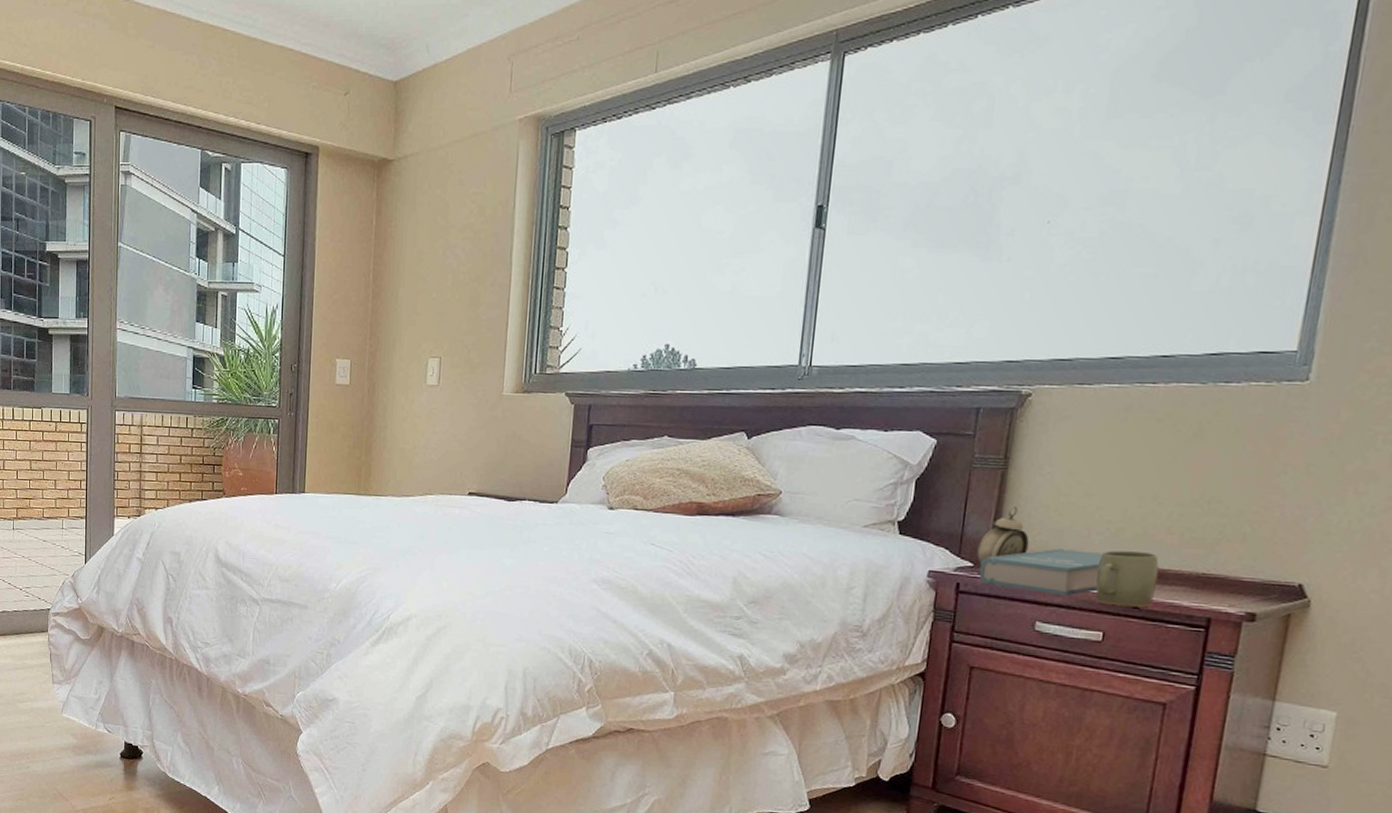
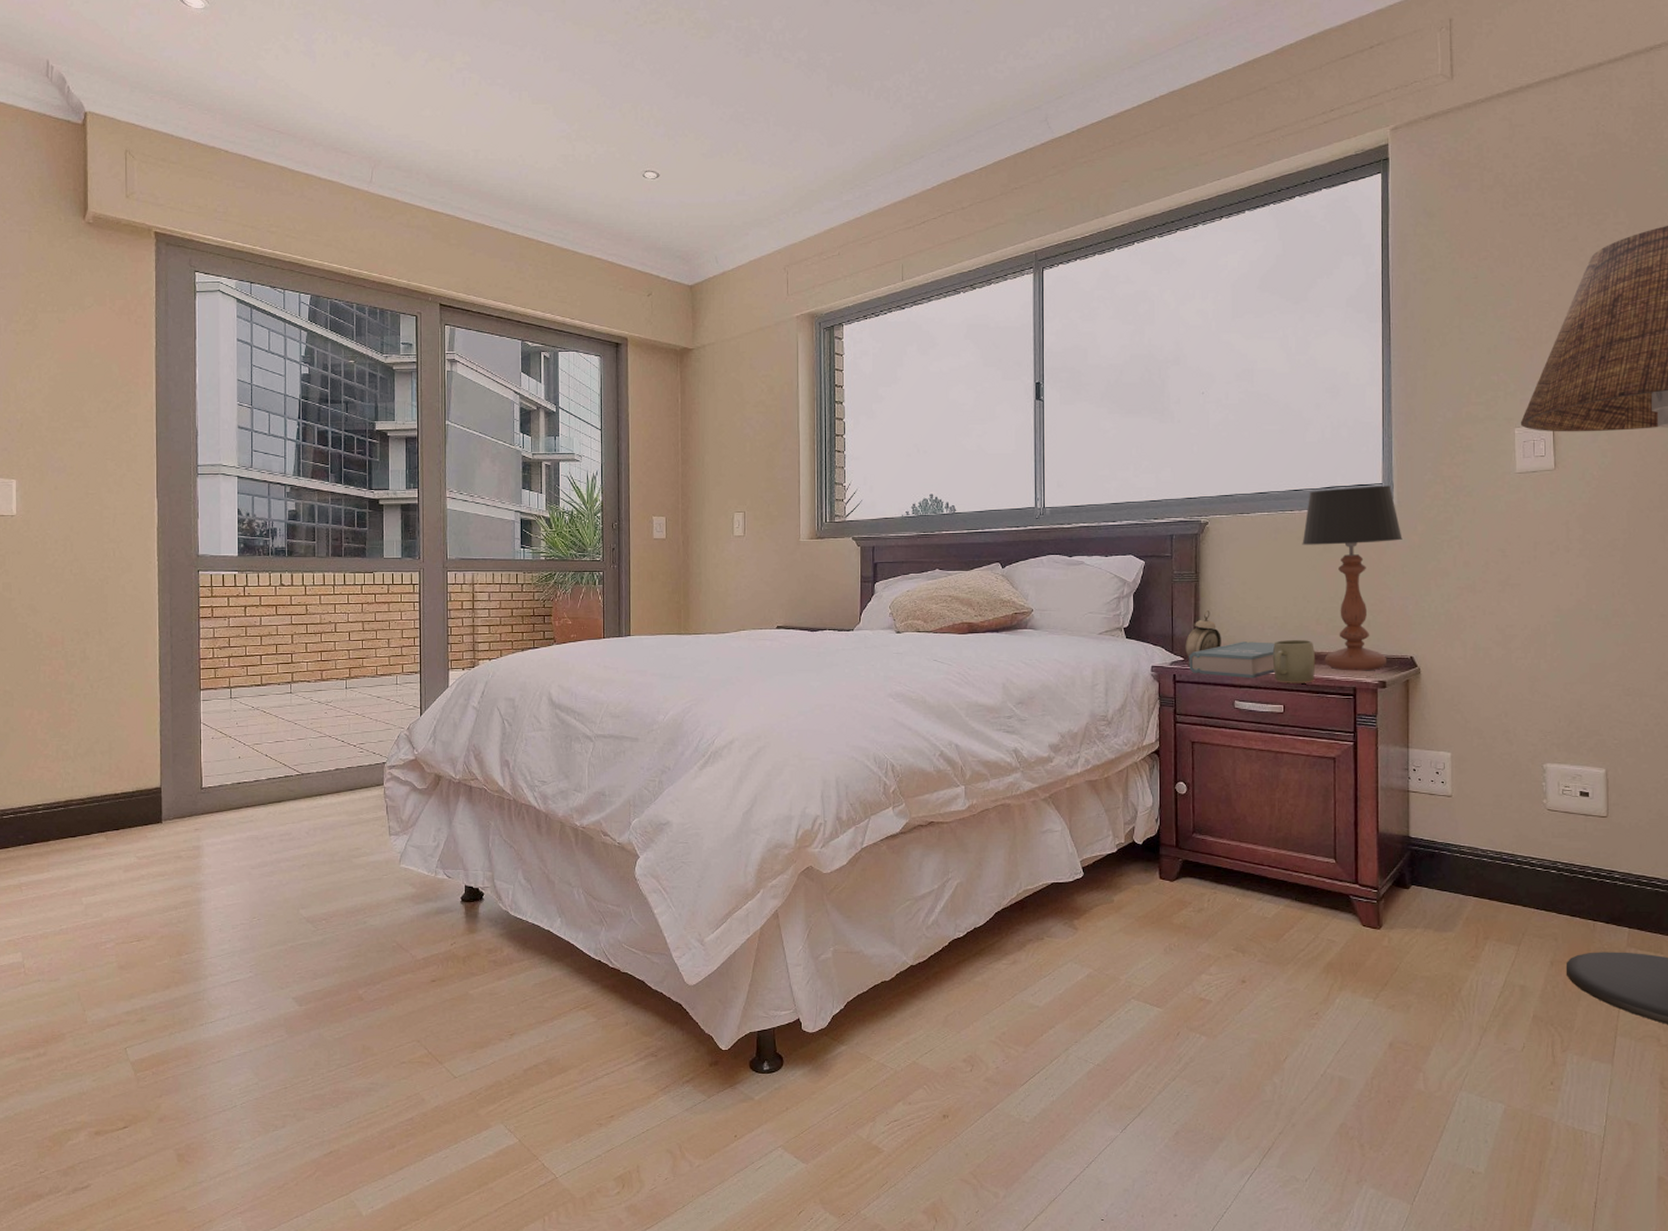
table lamp: none [1162,354,1316,599] -> present [1302,485,1402,671]

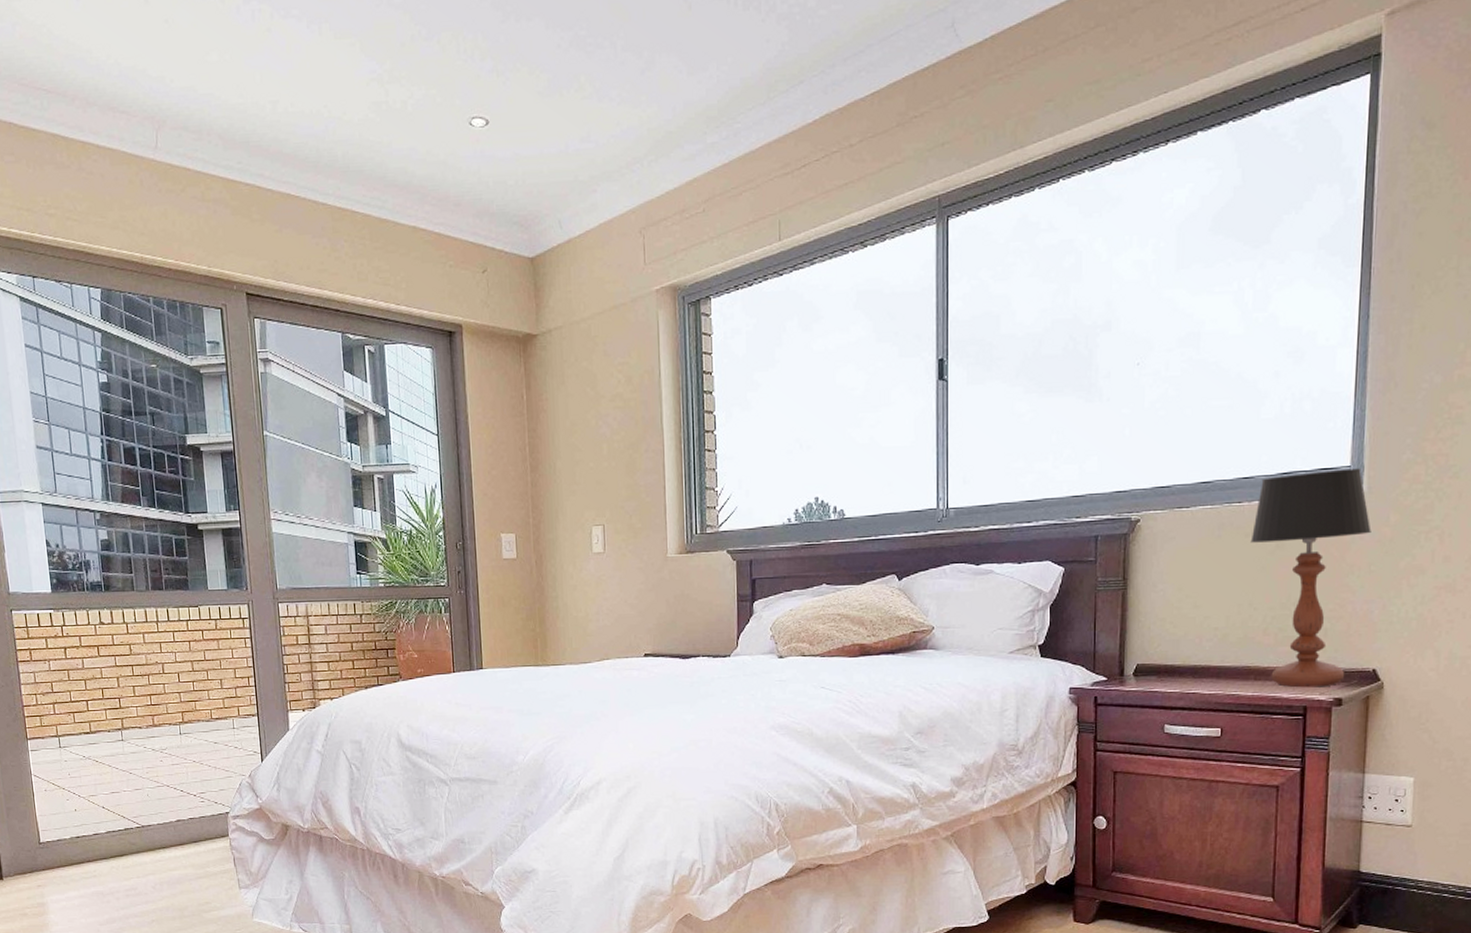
alarm clock: present [1185,611,1221,666] -> none [1109,623,1151,687]
book: present [1189,642,1275,679] -> none [1113,657,1213,699]
mug: present [1272,639,1316,684] -> none [1210,652,1261,704]

